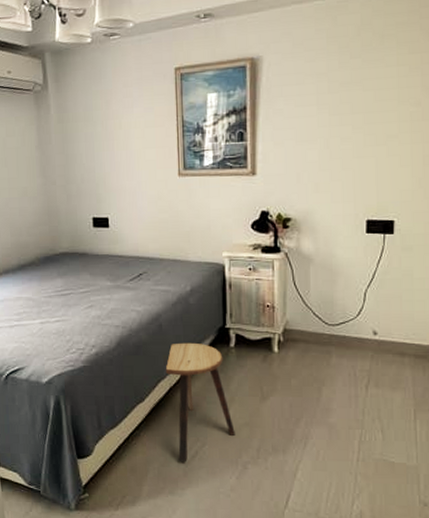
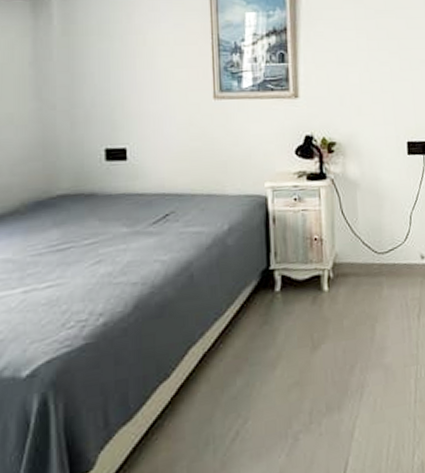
stool: present [165,342,235,463] -> none [197,292,284,450]

